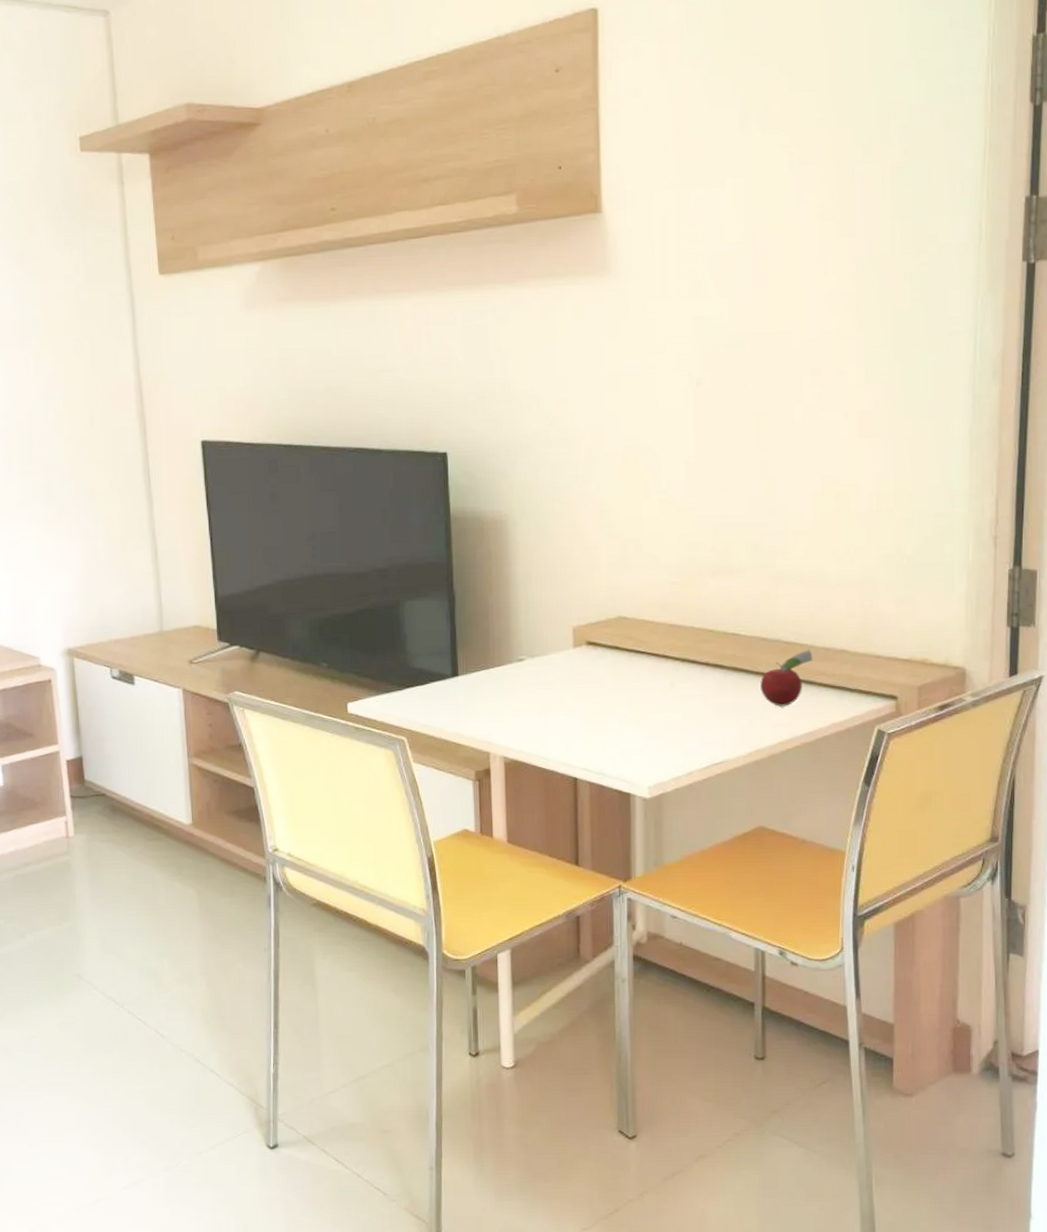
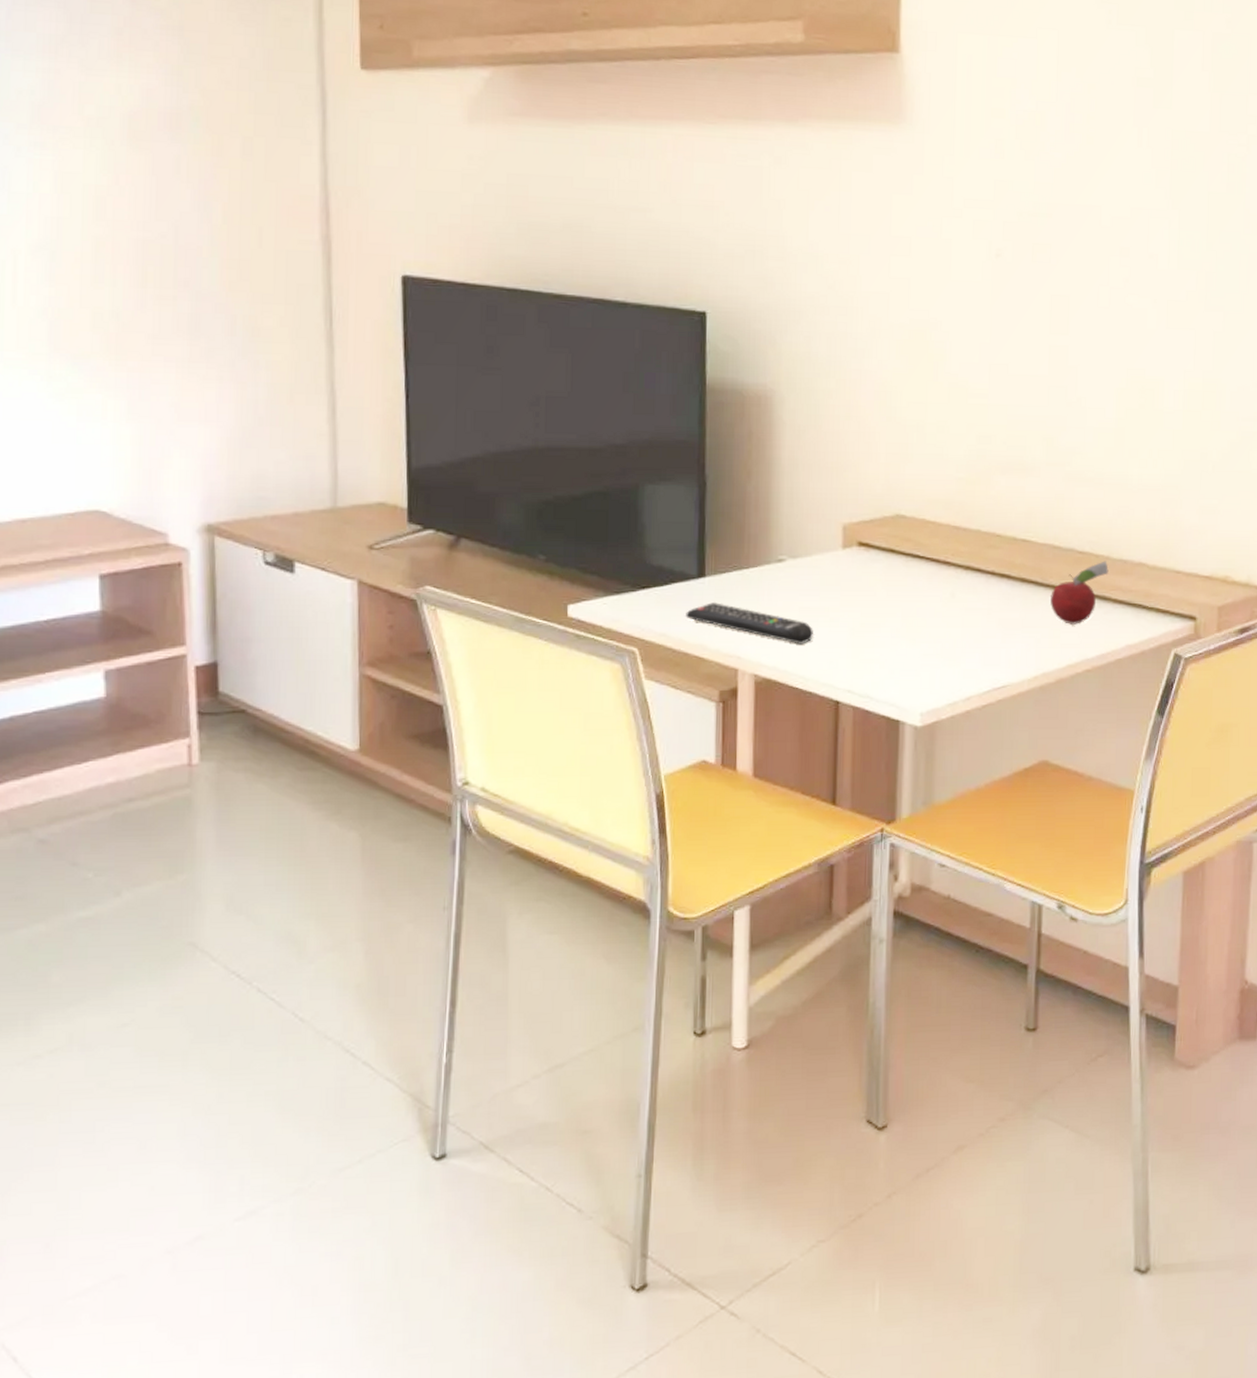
remote control: none [444,696,553,731] -> present [686,601,815,645]

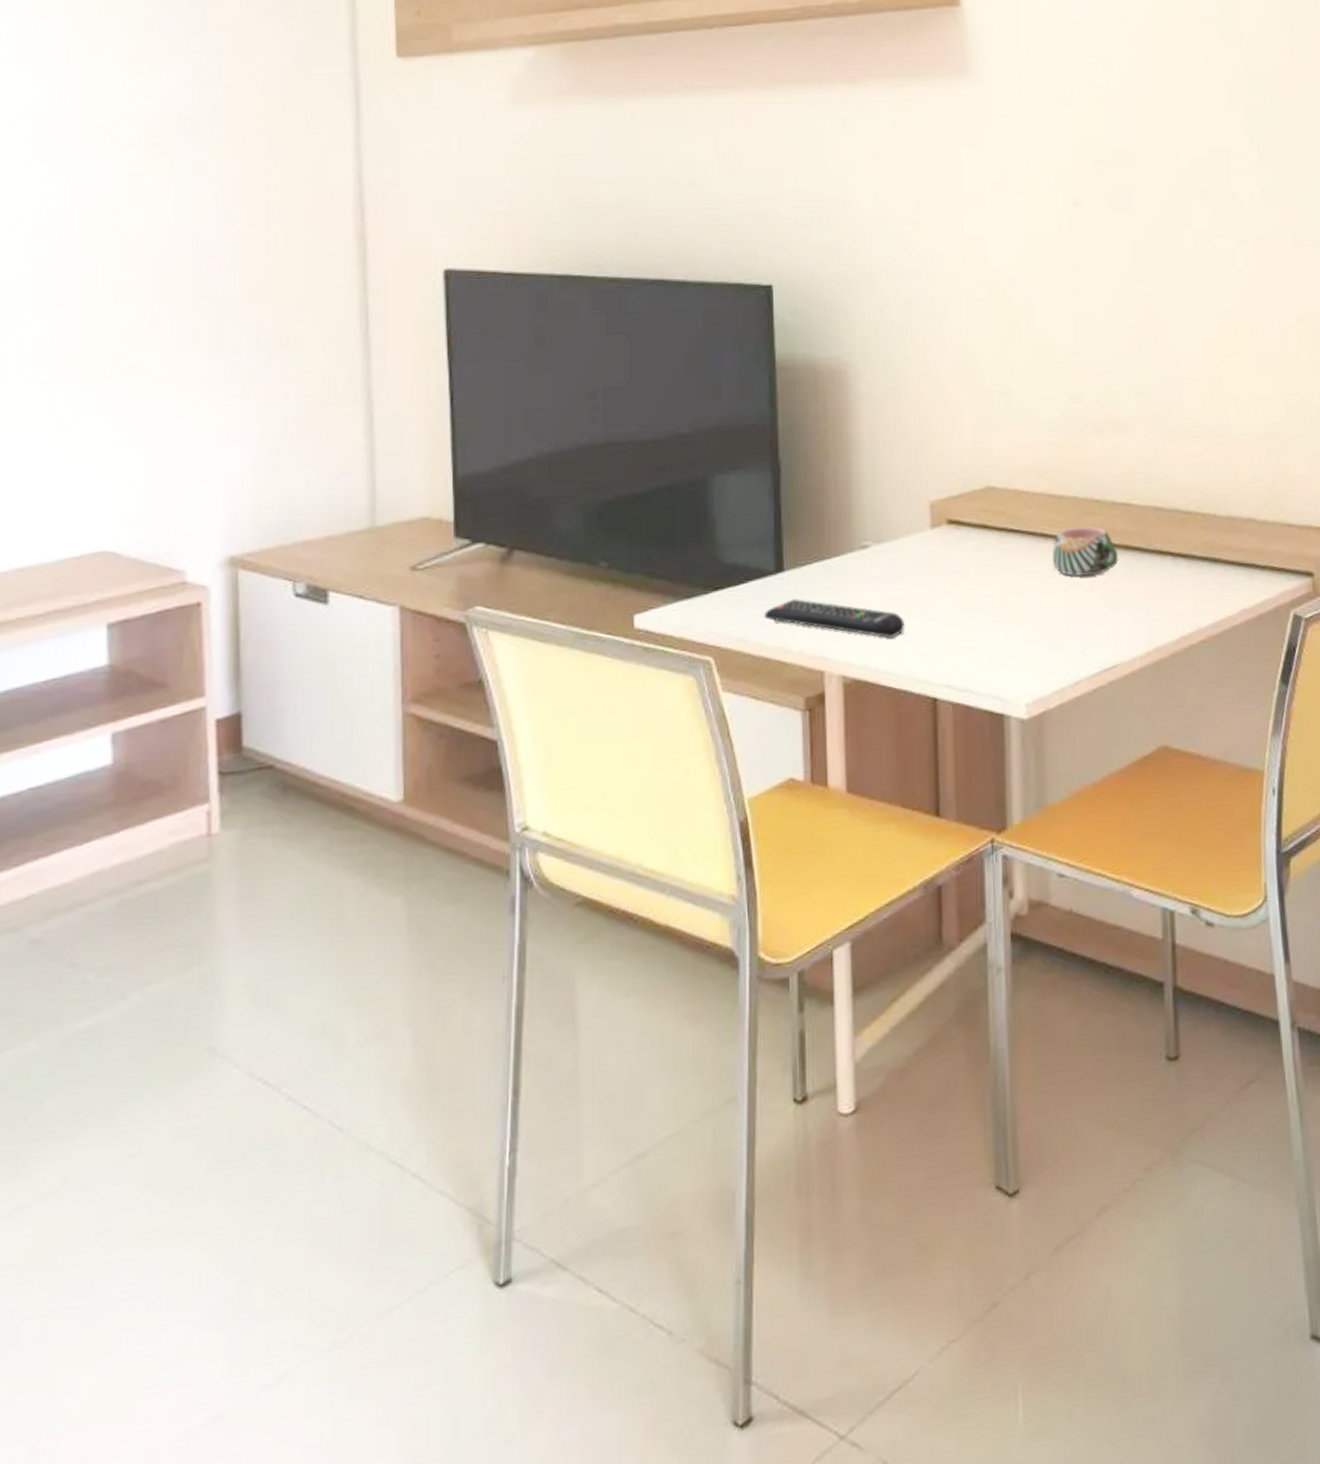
mug: none [953,558,1015,603] -> present [1052,526,1119,576]
fruit: present [1050,561,1109,625] -> none [1157,519,1217,592]

